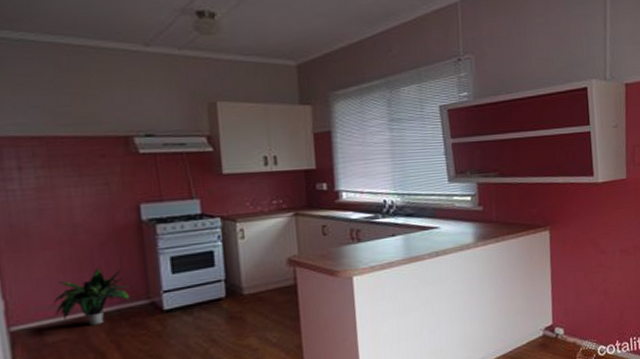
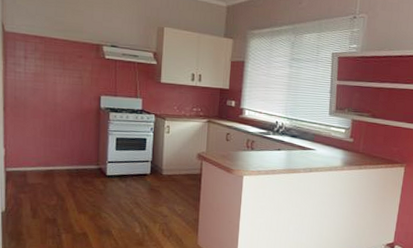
potted plant: present [53,266,133,326] -> none [35,136,88,177]

